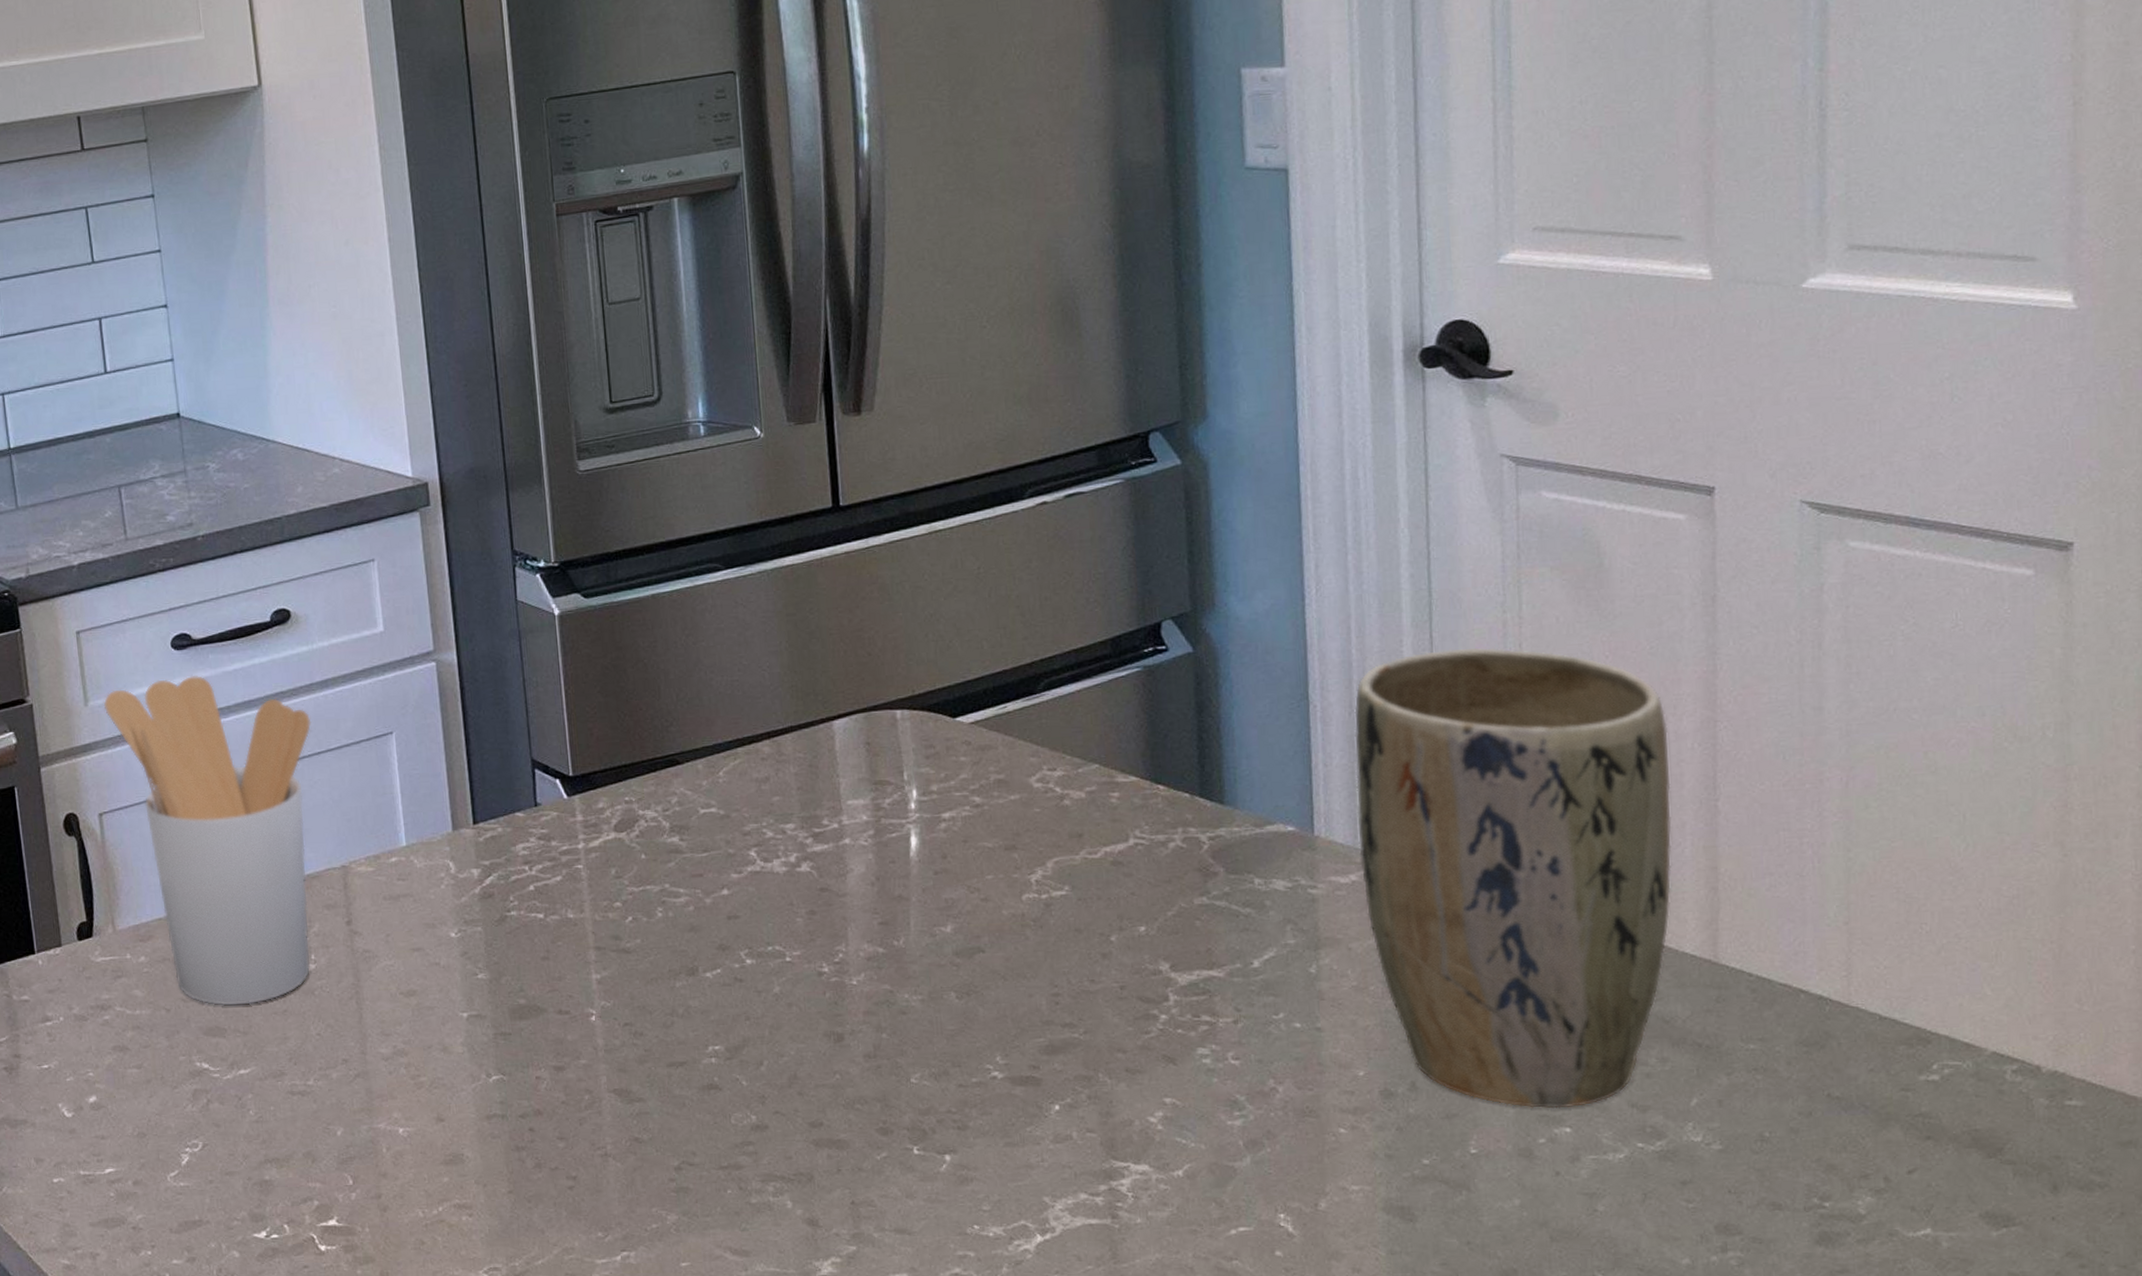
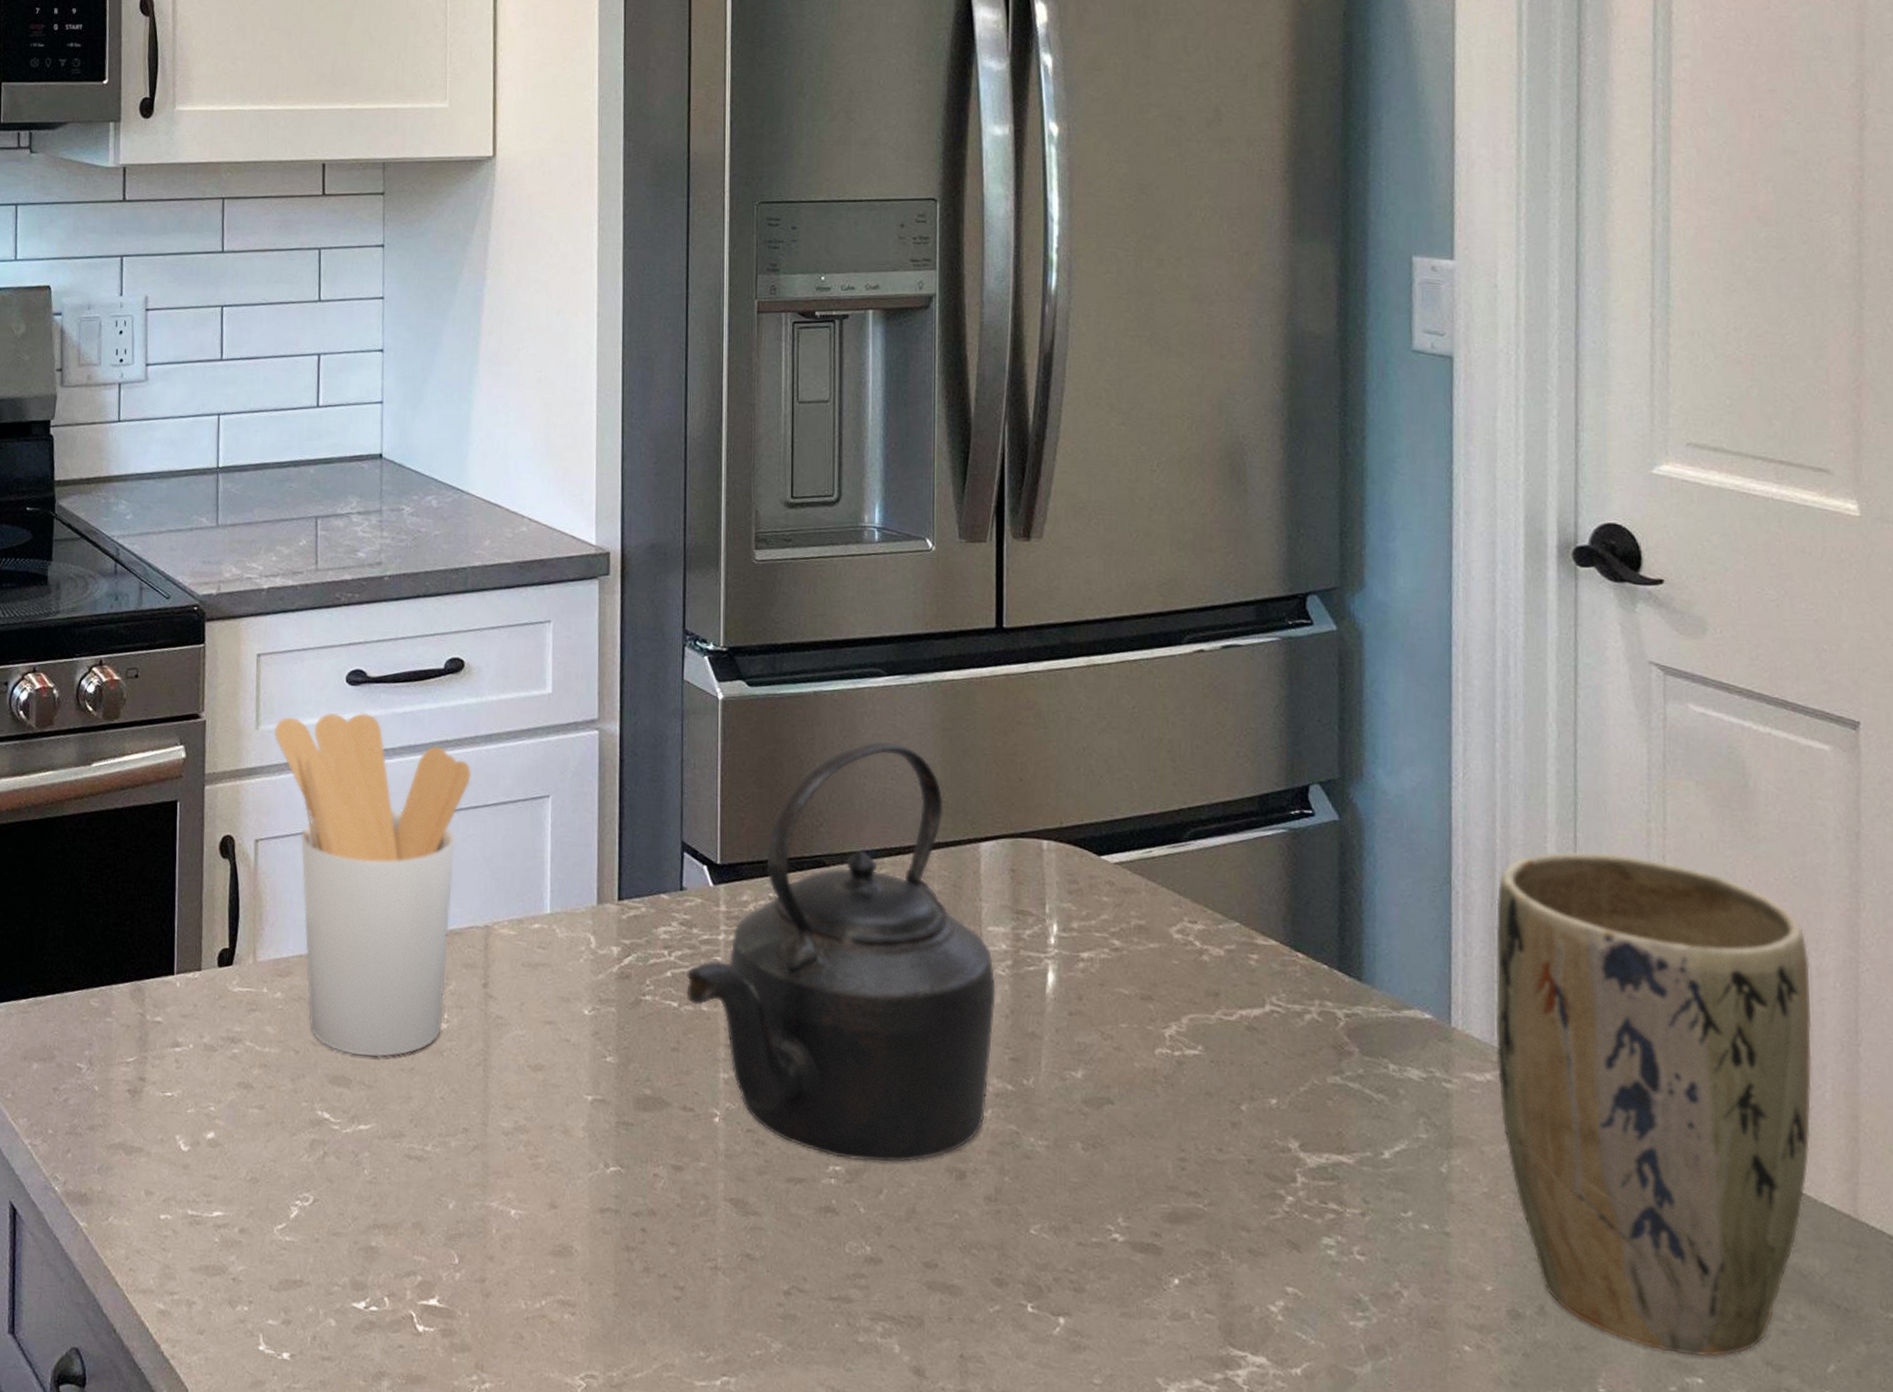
kettle: none [549,634,861,1038] -> present [686,741,996,1163]

